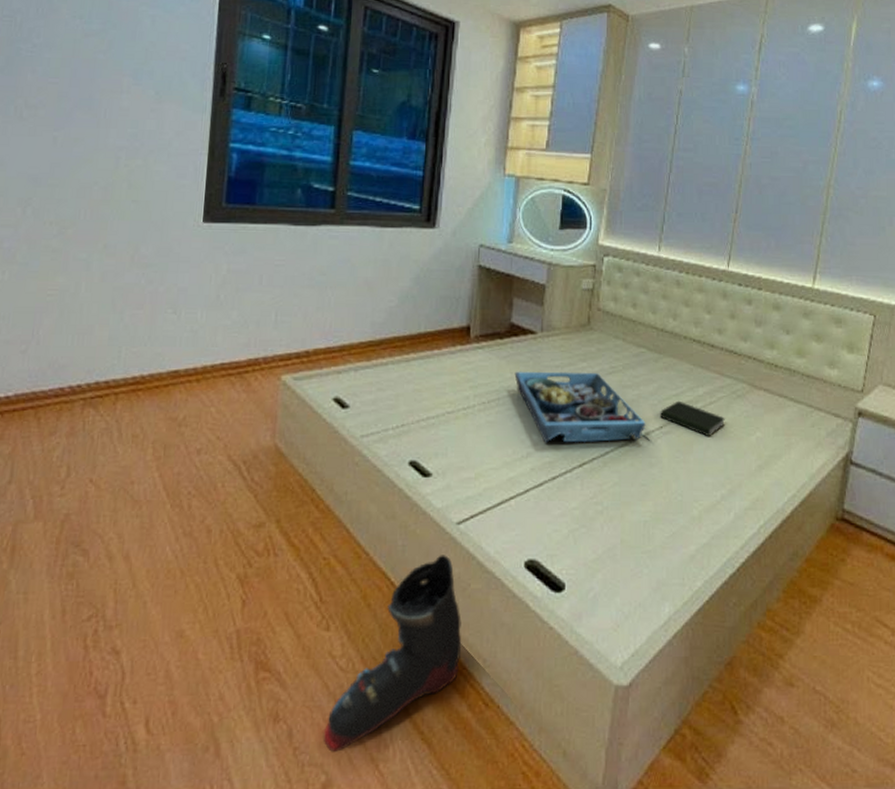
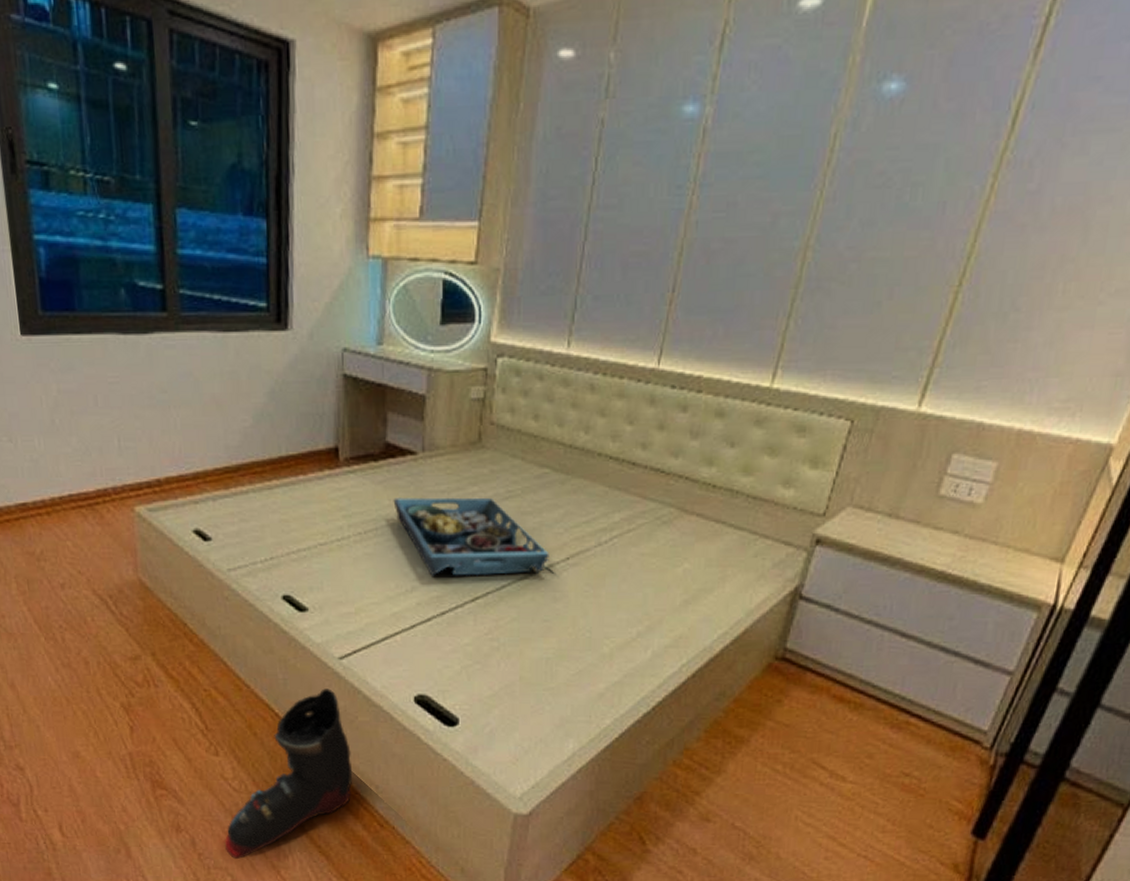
book: present [660,400,726,437] -> none [566,528,647,569]

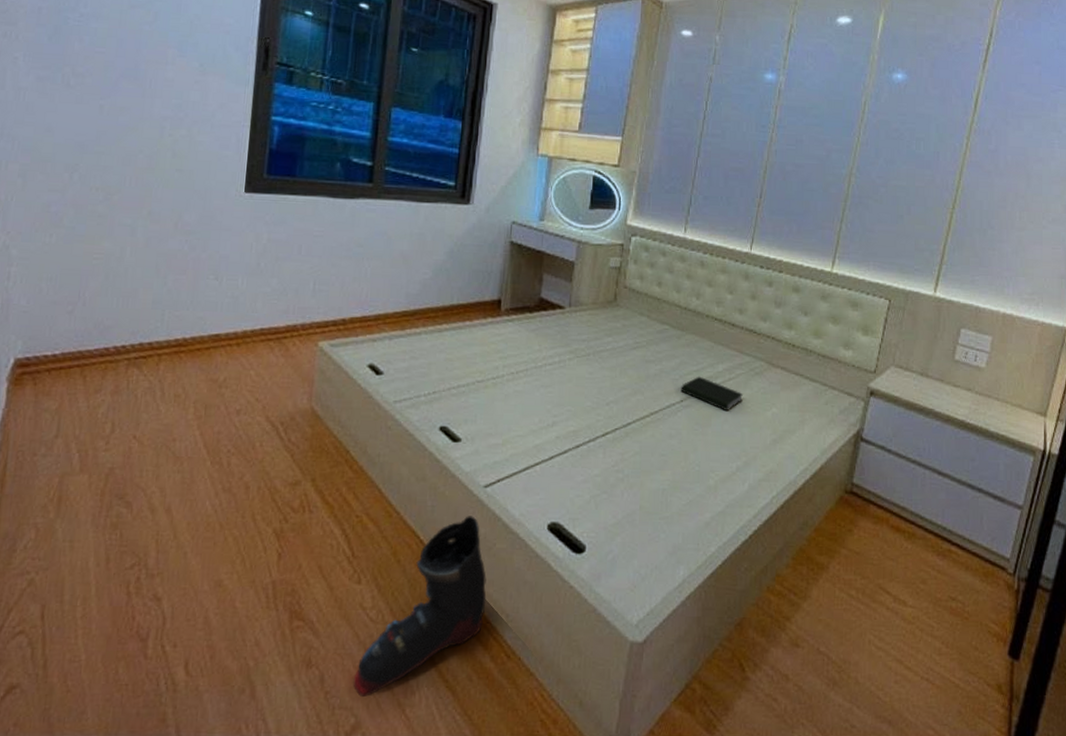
serving tray: present [393,497,549,576] -> none [542,344,667,414]
book: none [566,528,647,569] -> present [681,376,744,412]

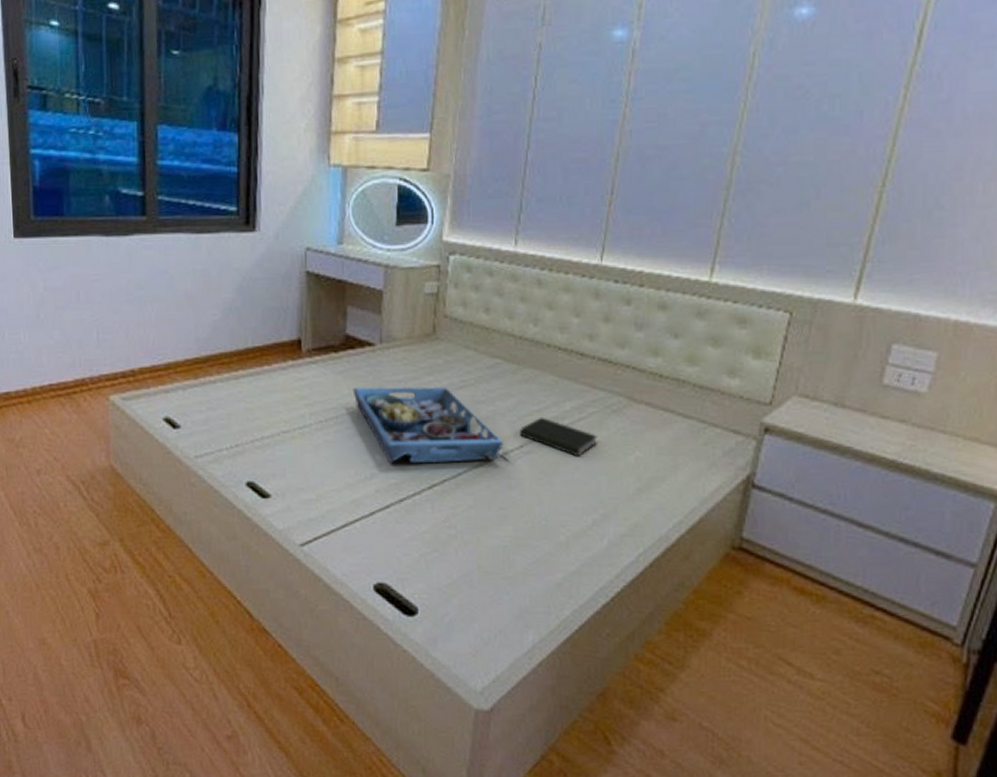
ski boot: present [353,516,487,697] -> none [184,576,313,754]
serving tray: none [542,344,667,414] -> present [352,386,504,464]

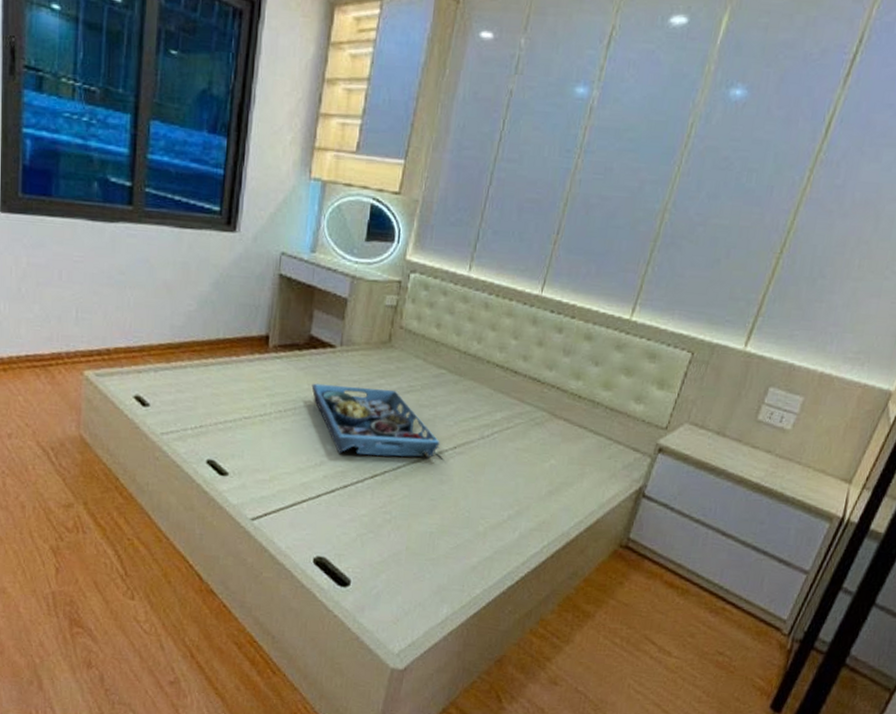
book: present [520,417,599,457] -> none [455,423,522,461]

